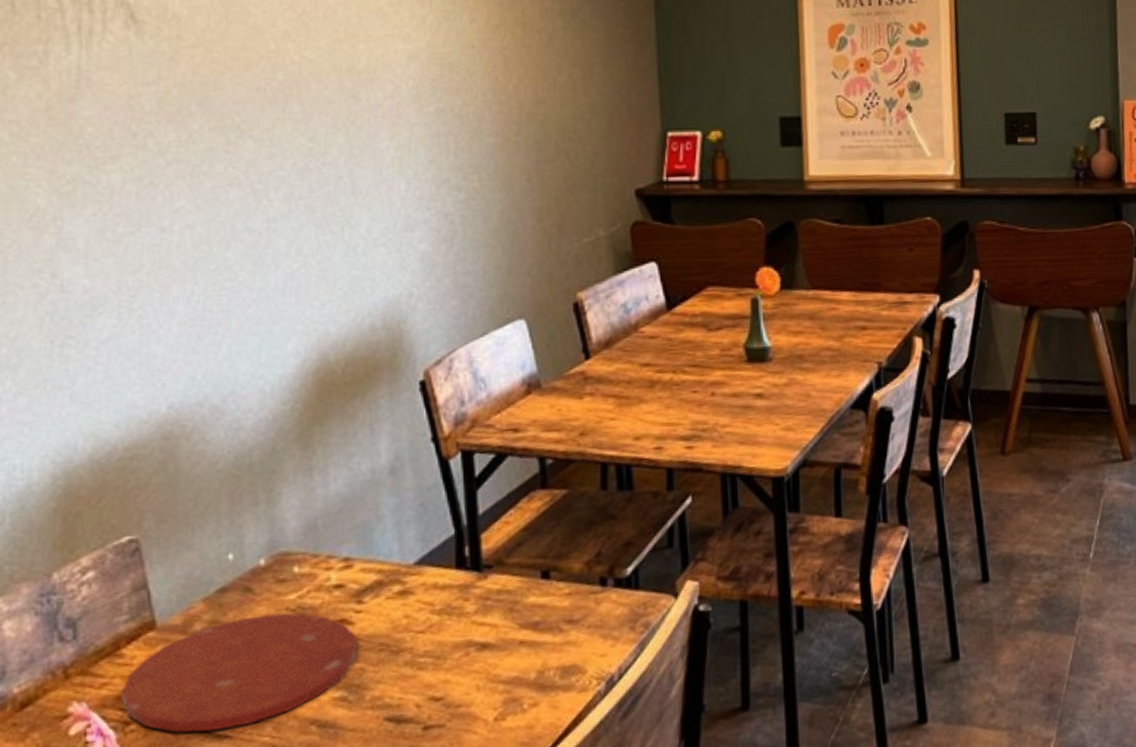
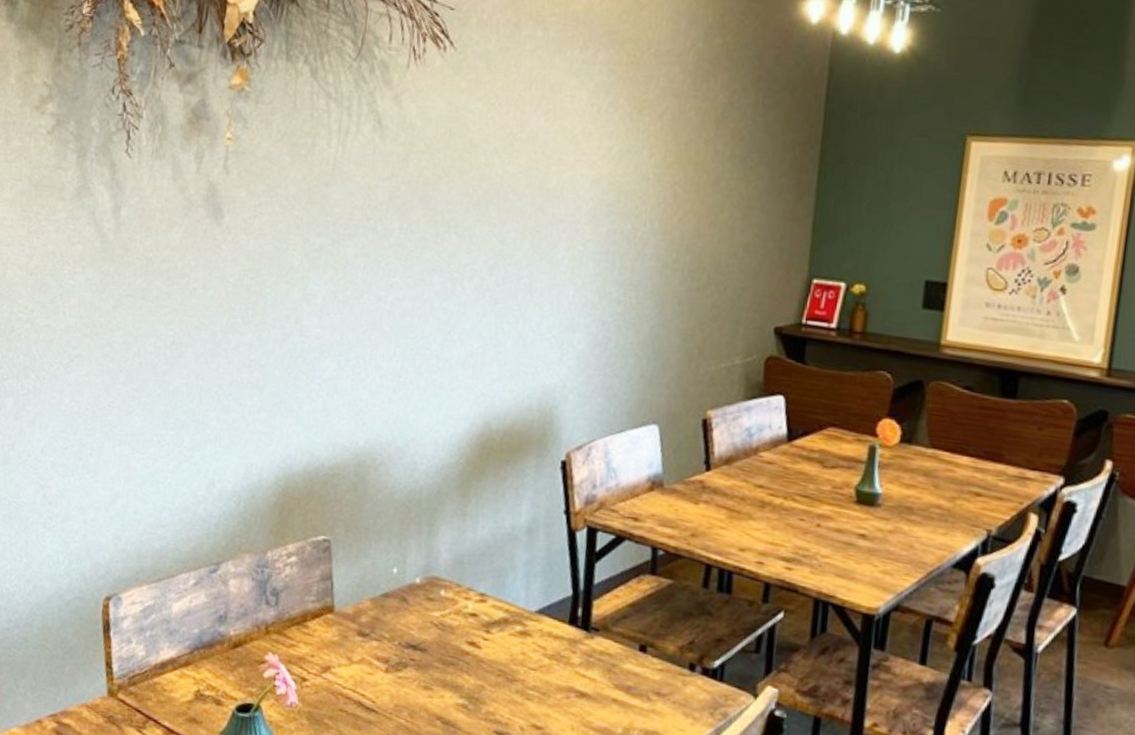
plate: present [121,613,357,733] -> none [303,621,481,706]

